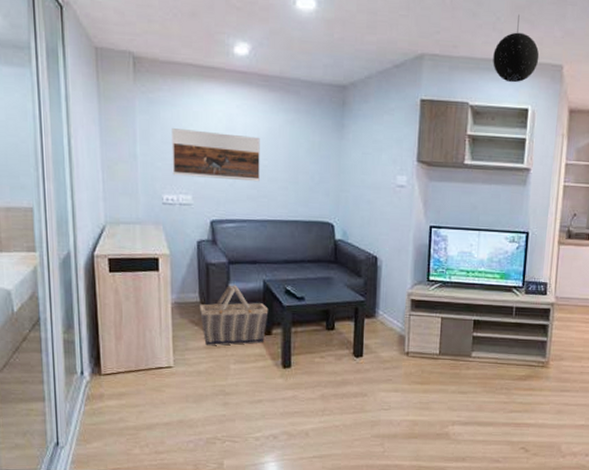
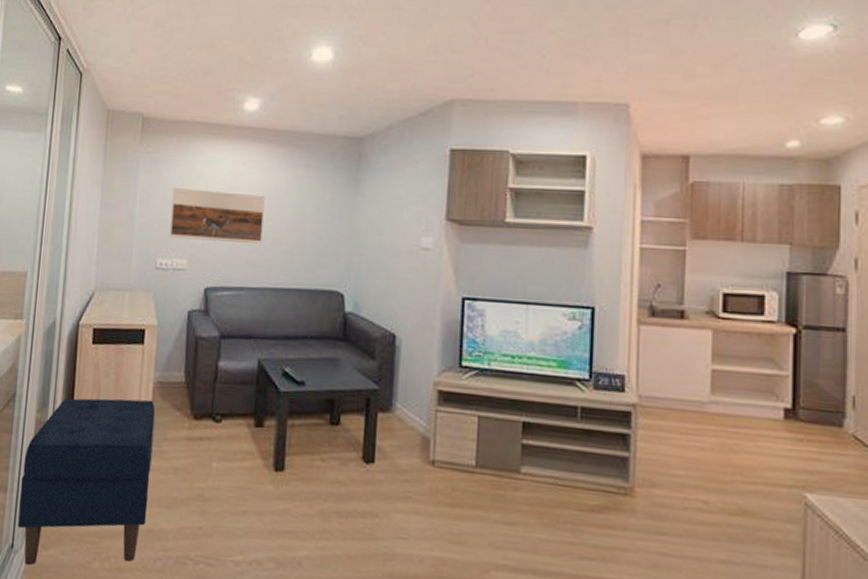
bench: none [57,318,177,457] -> present [18,398,156,566]
basket: present [199,284,269,346] -> none [183,363,262,437]
pendant light: present [493,14,540,83] -> none [538,50,598,127]

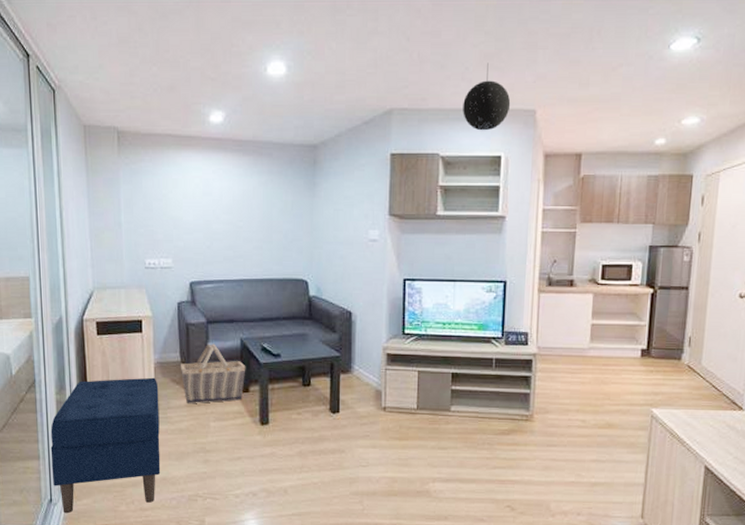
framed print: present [169,188,265,245] -> none [153,196,235,243]
basket: none [183,363,262,437] -> present [180,343,246,404]
pendant light: none [538,50,598,127] -> present [463,62,511,131]

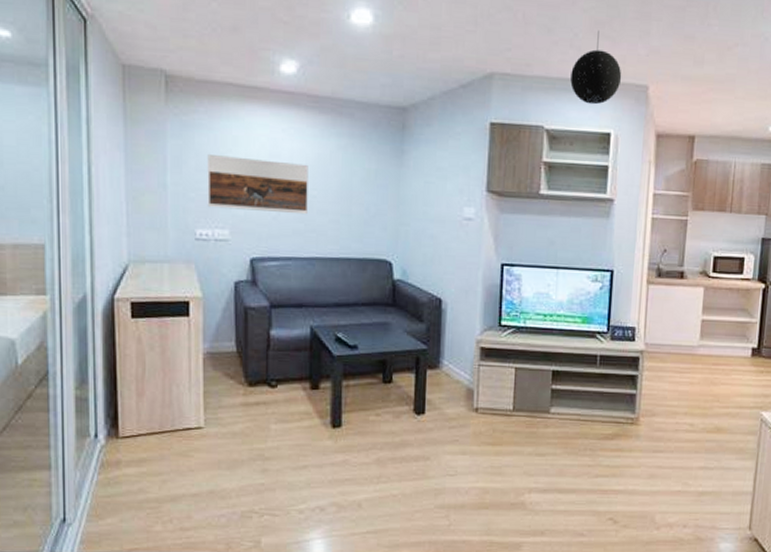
bench: present [50,377,161,514] -> none [66,370,208,536]
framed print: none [153,196,235,243] -> present [207,155,308,215]
basket: present [180,343,246,404] -> none [235,331,316,403]

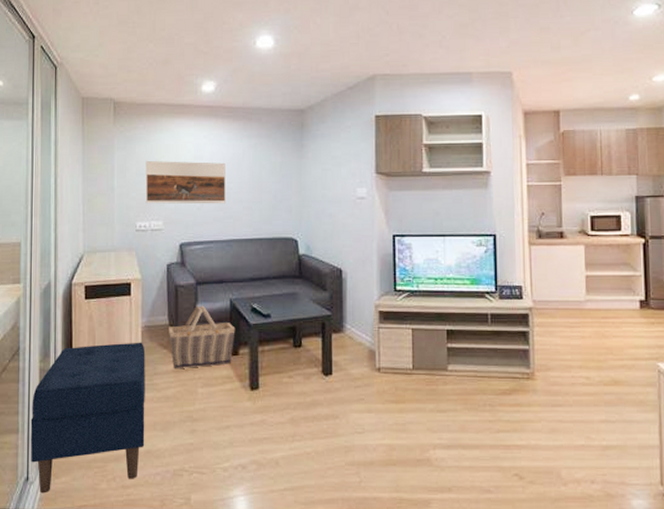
bench: none [66,370,208,536] -> present [30,342,145,494]
basket: none [235,331,316,403] -> present [168,305,235,369]
pendant light: present [570,30,622,105] -> none [442,31,488,92]

